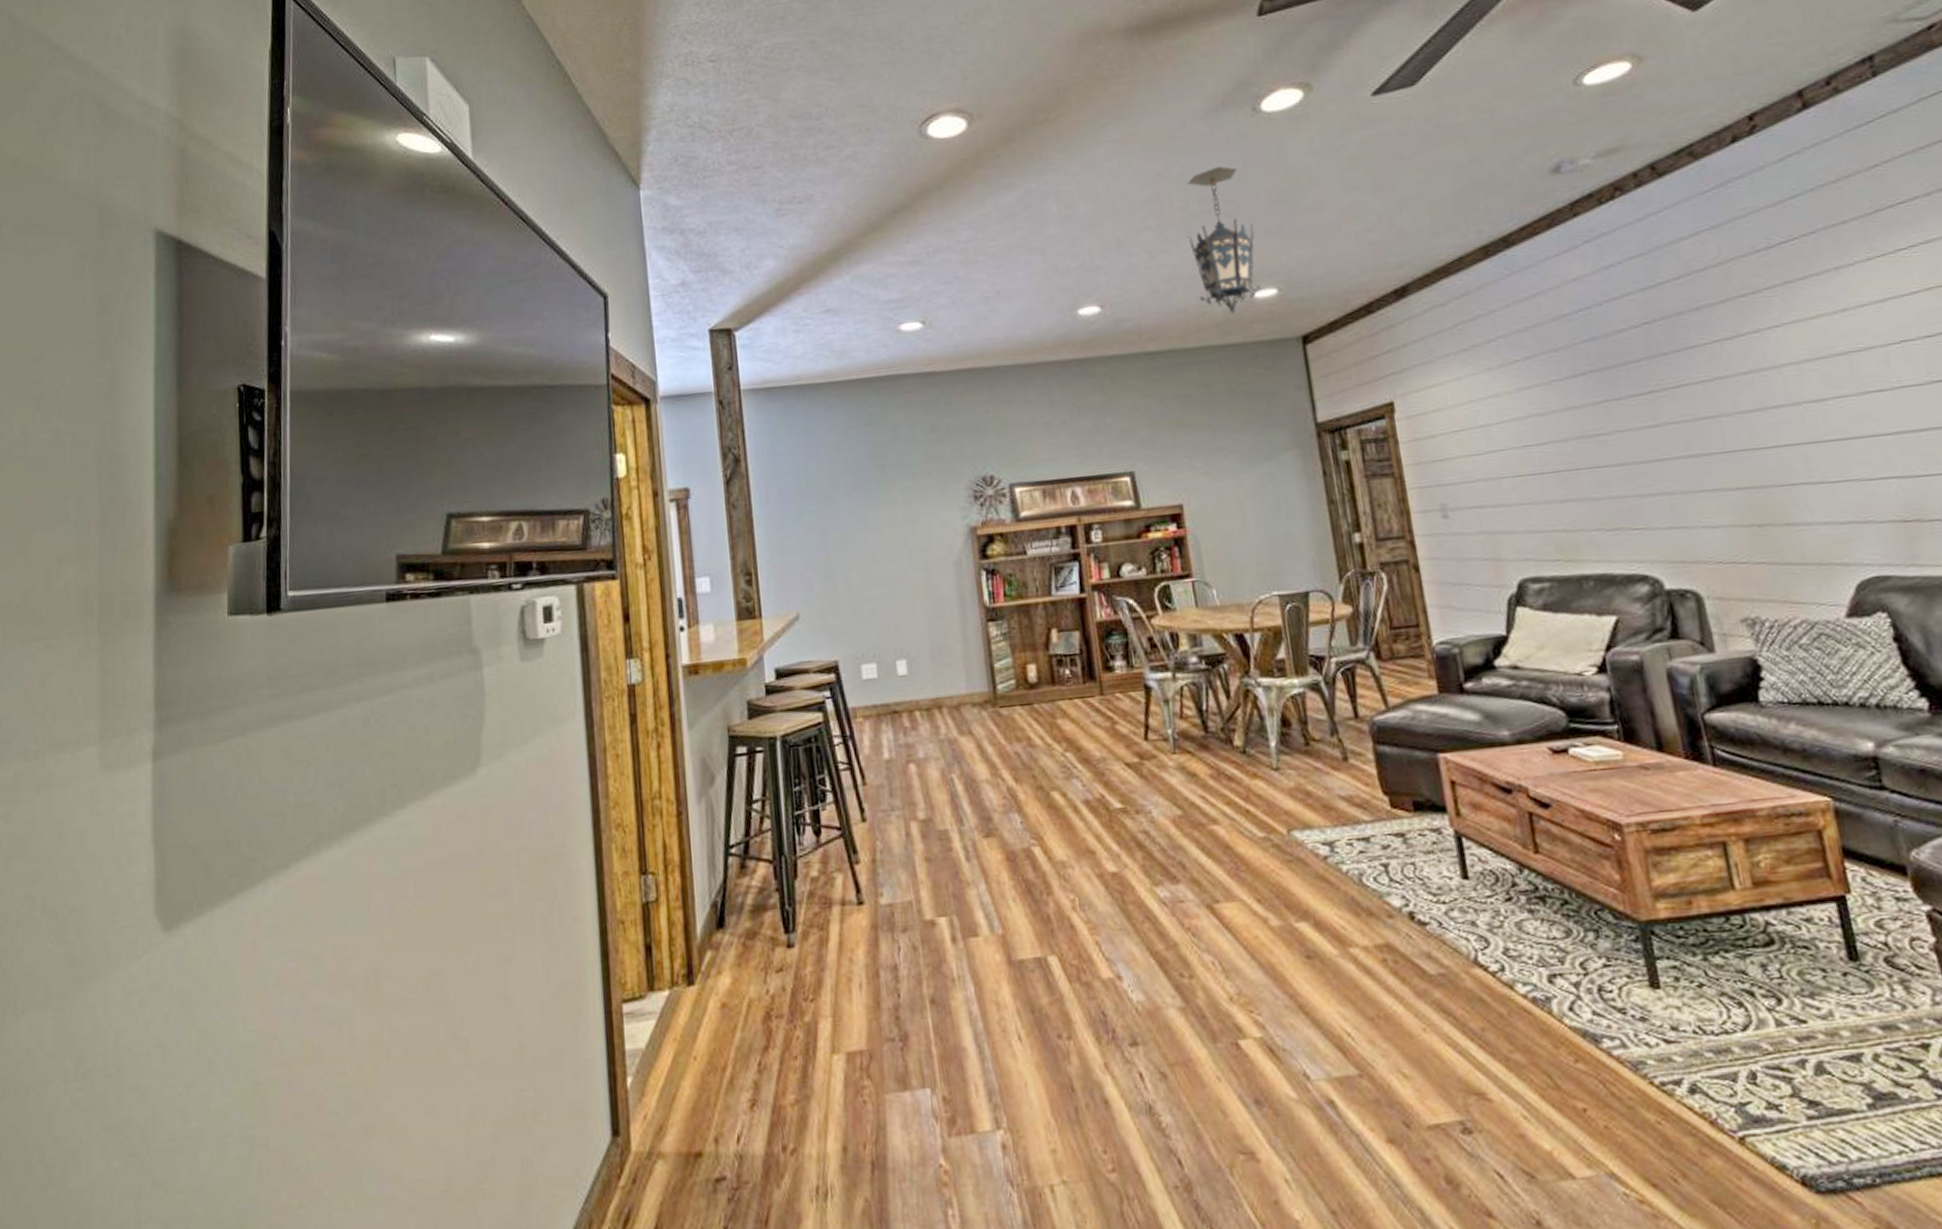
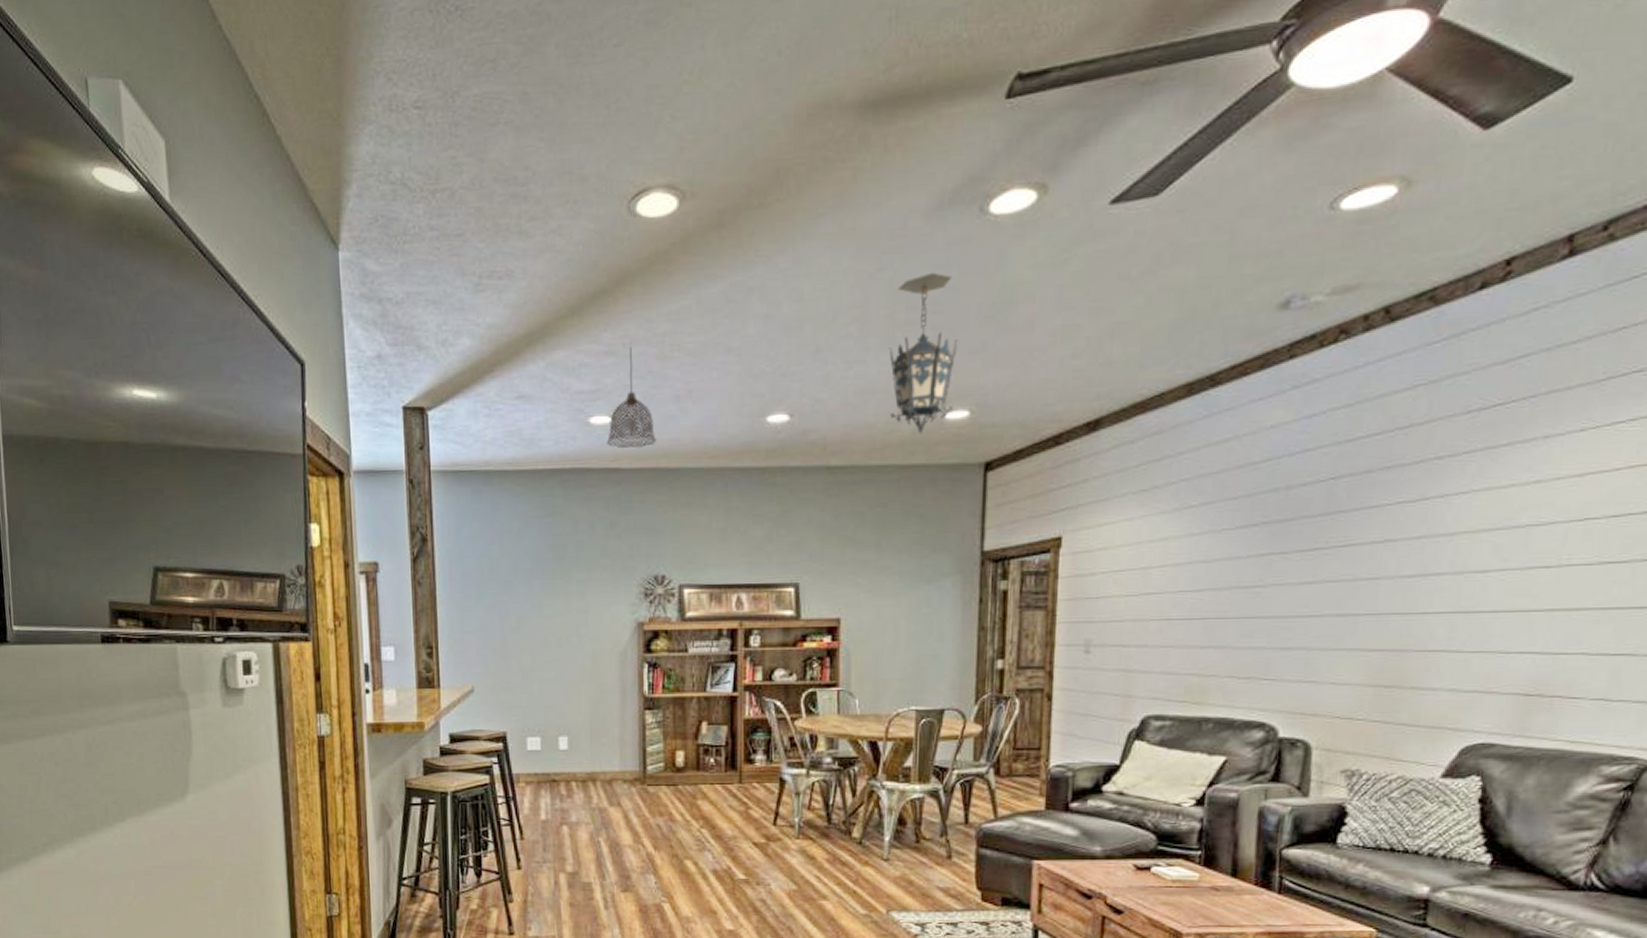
pendant lamp: none [919,255,970,352] -> present [606,347,656,449]

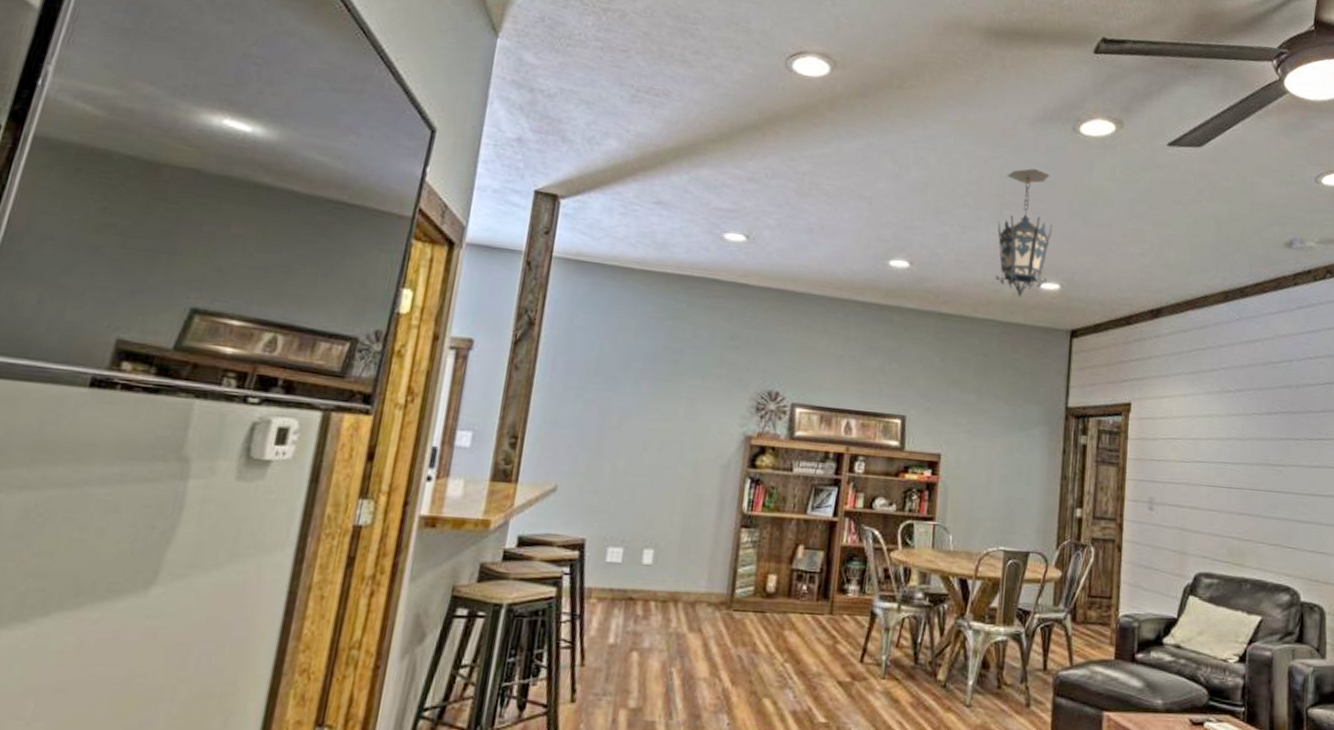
pendant lamp: present [606,347,656,449] -> none [737,178,786,269]

